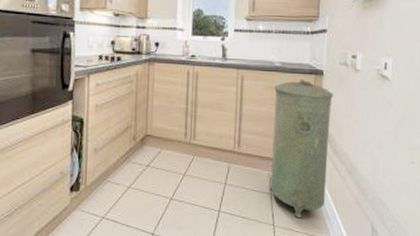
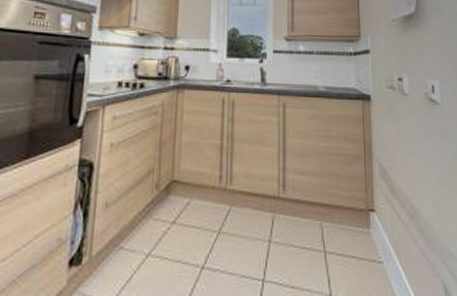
trash can: present [269,79,333,219] -> none [320,105,388,283]

